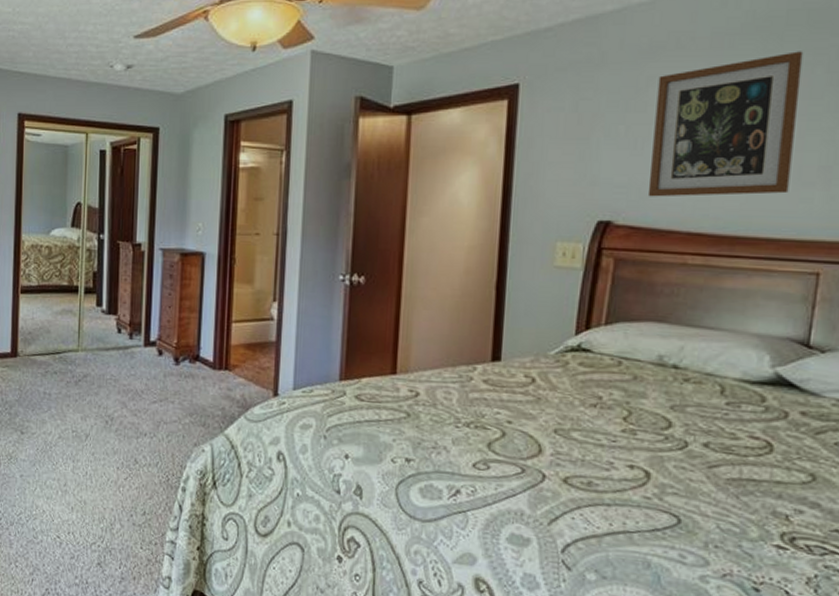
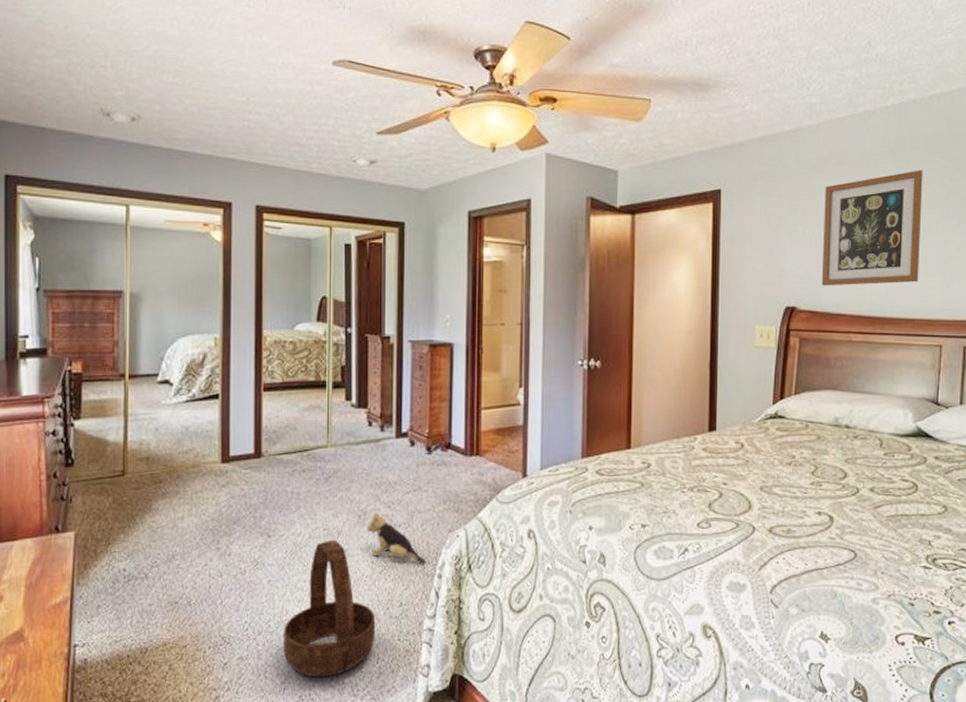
basket: none [33,442,120,575] -> present [283,539,376,678]
plush toy: none [113,419,171,476] -> present [366,512,426,564]

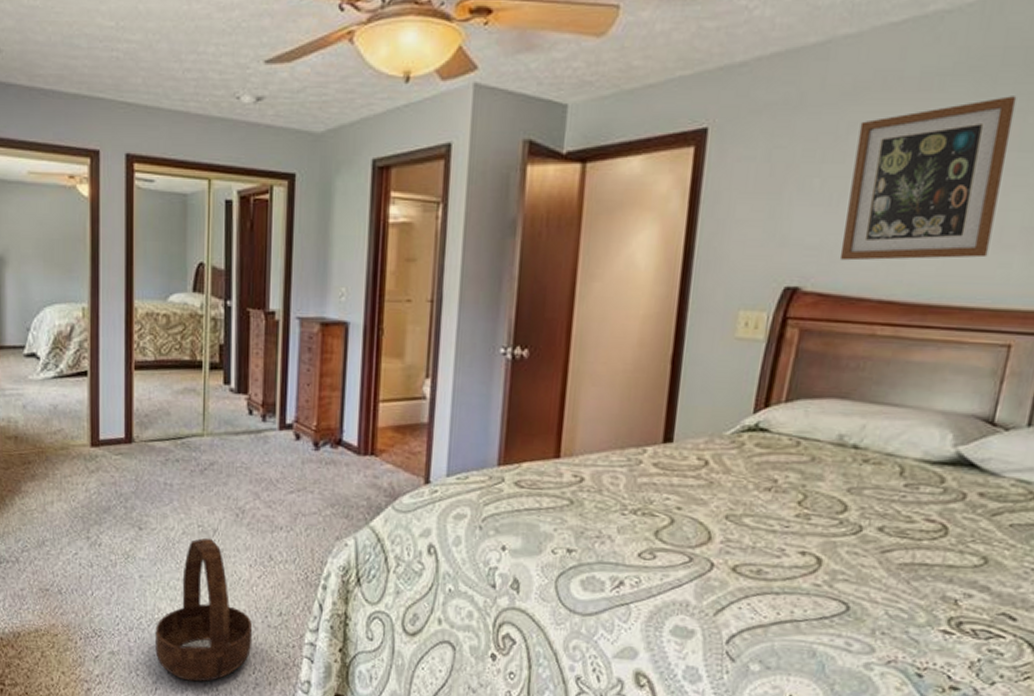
plush toy: present [366,512,426,564] -> none [244,512,310,573]

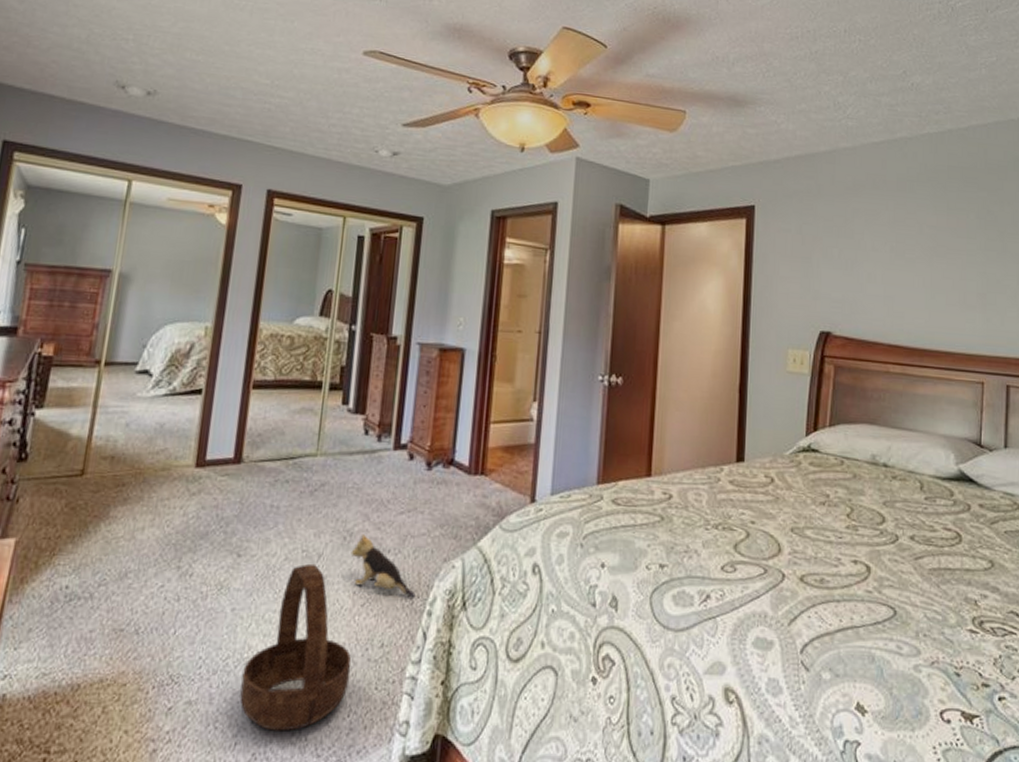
plush toy: none [244,512,310,573] -> present [351,534,415,598]
wall art: present [839,96,1017,261] -> none [857,199,961,315]

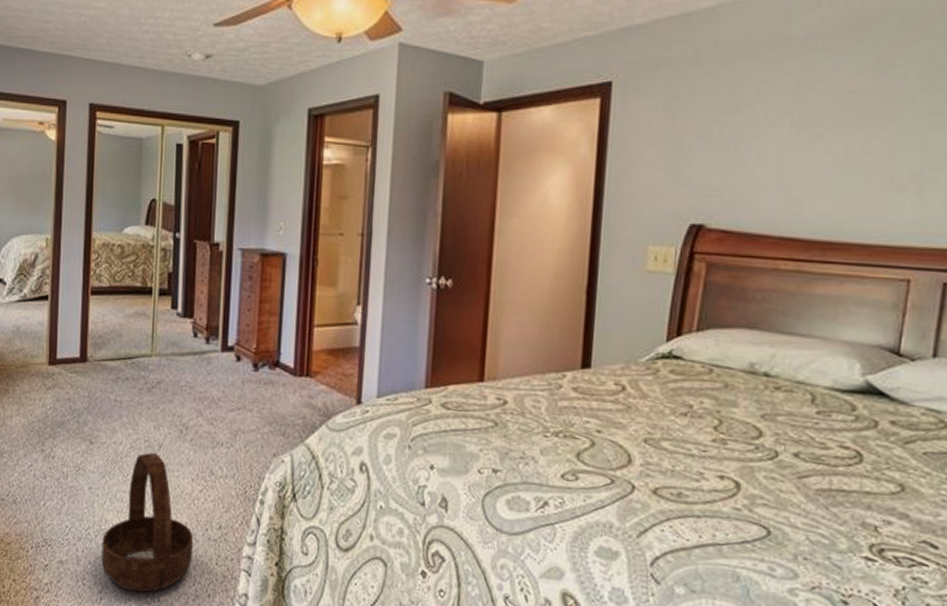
plush toy: present [351,534,415,598] -> none [187,428,248,488]

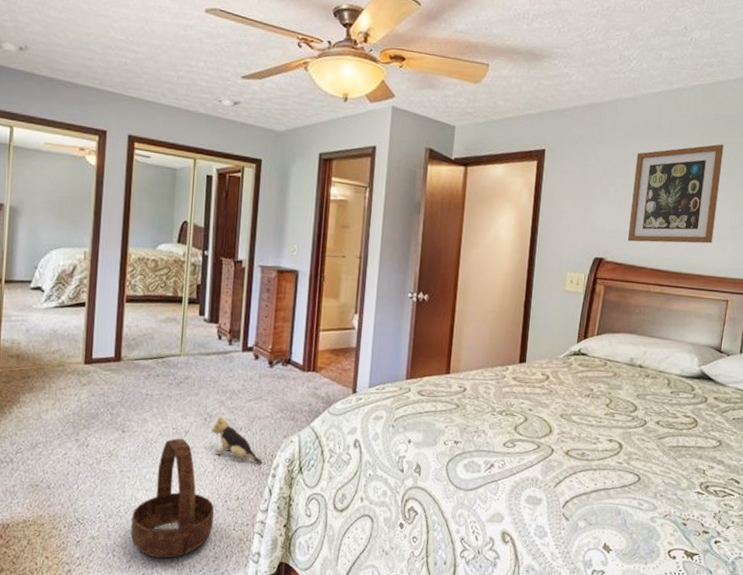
plush toy: none [187,428,248,488] -> present [211,416,262,464]
wall art: none [740,53,897,201] -> present [627,144,724,244]

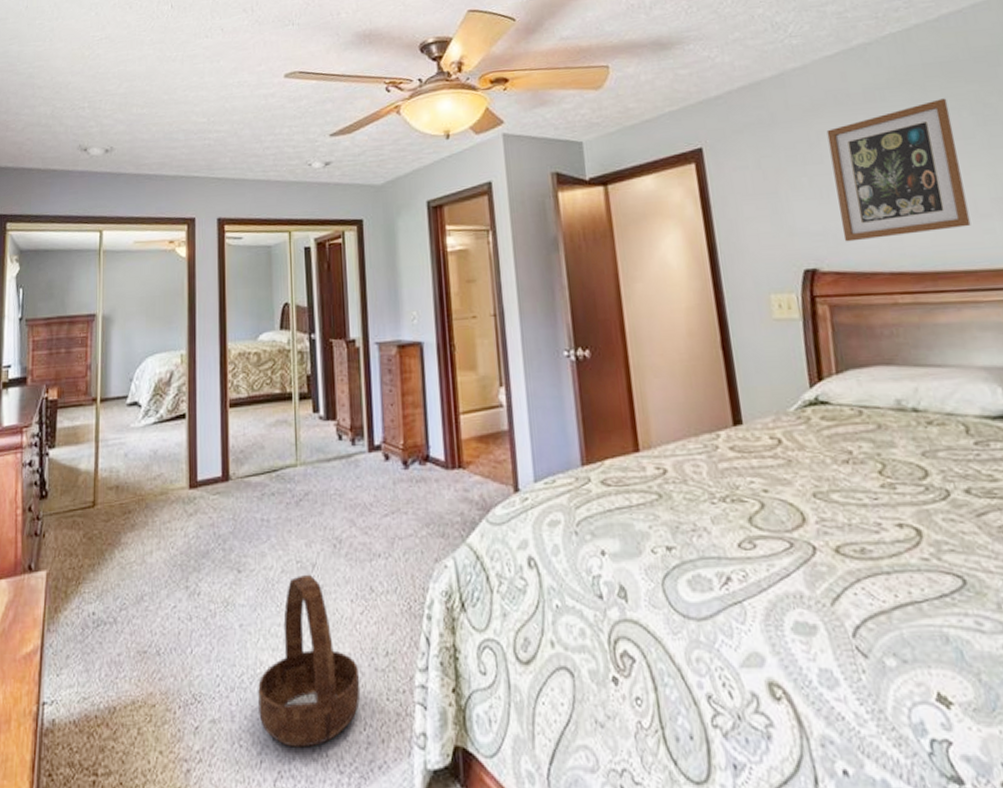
plush toy: present [211,416,262,464] -> none [343,540,412,602]

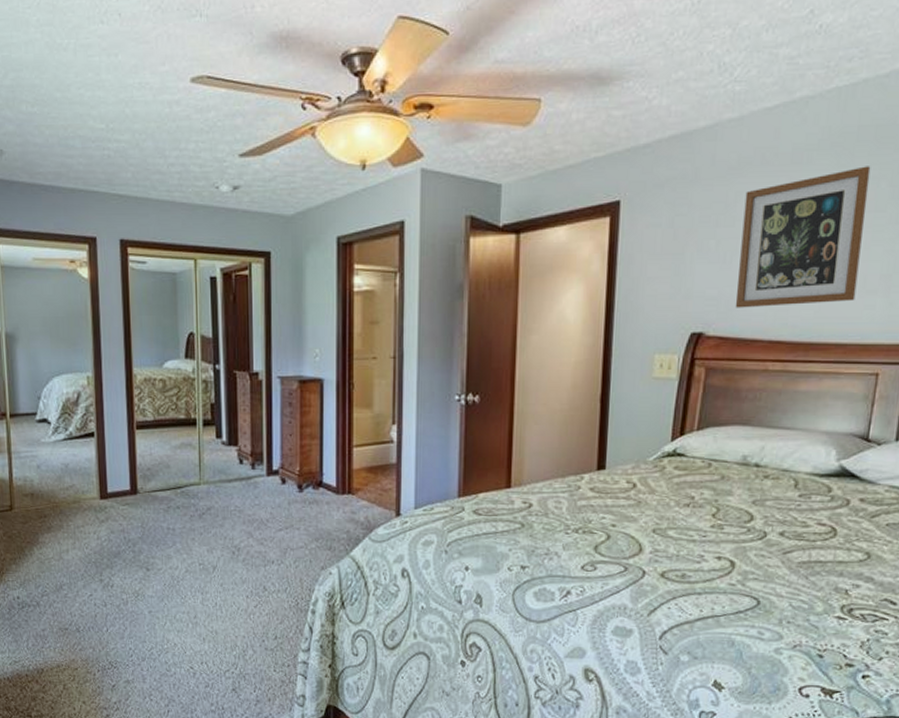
basket: present [258,574,361,748] -> none [165,574,252,703]

